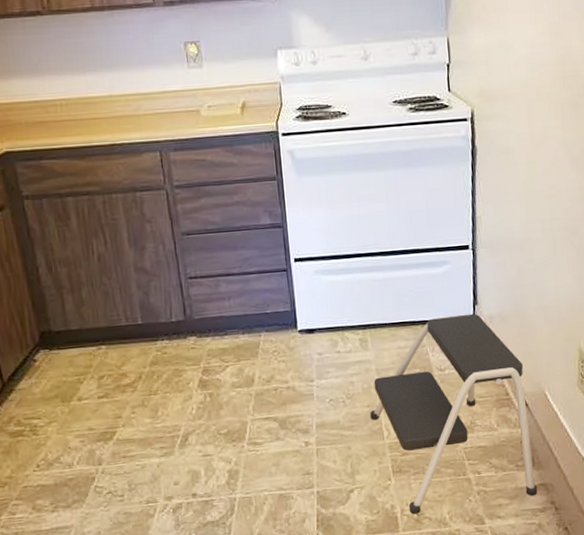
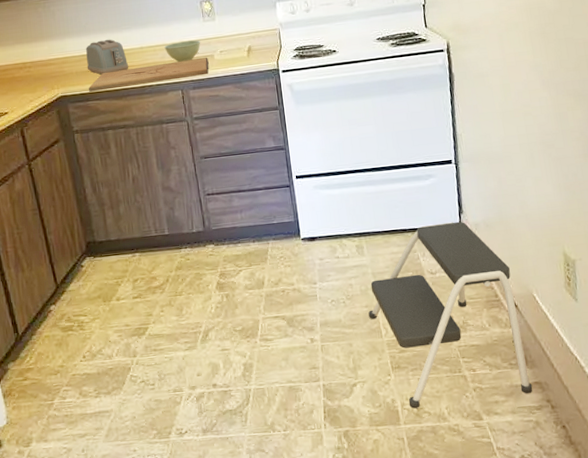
toaster: none [38,82,94,127] -> present [86,39,129,75]
cutting board: none [42,112,194,148] -> present [89,57,209,92]
bowl: none [139,90,185,117] -> present [164,40,201,62]

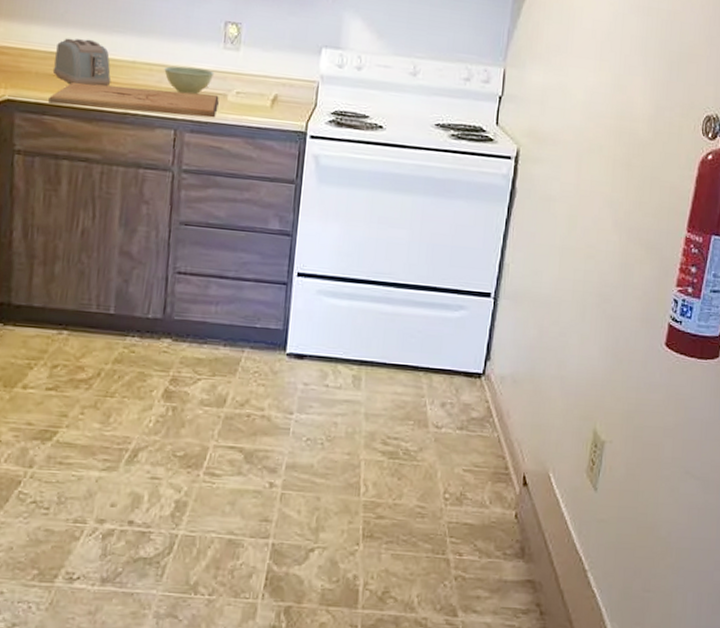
step stool: present [368,221,533,409] -> none [349,366,529,593]

